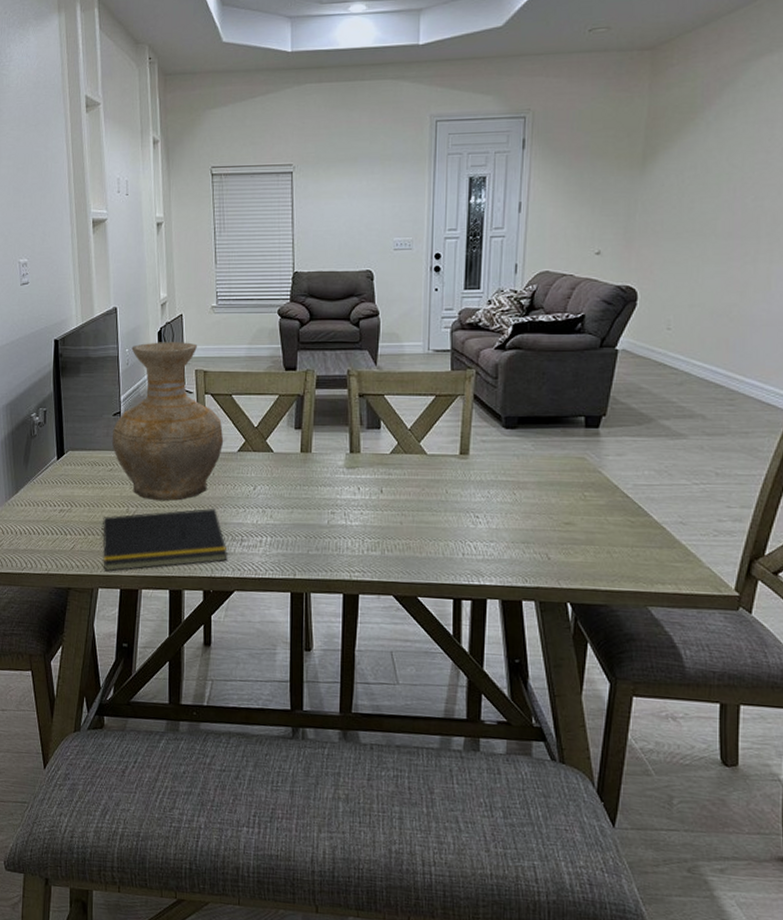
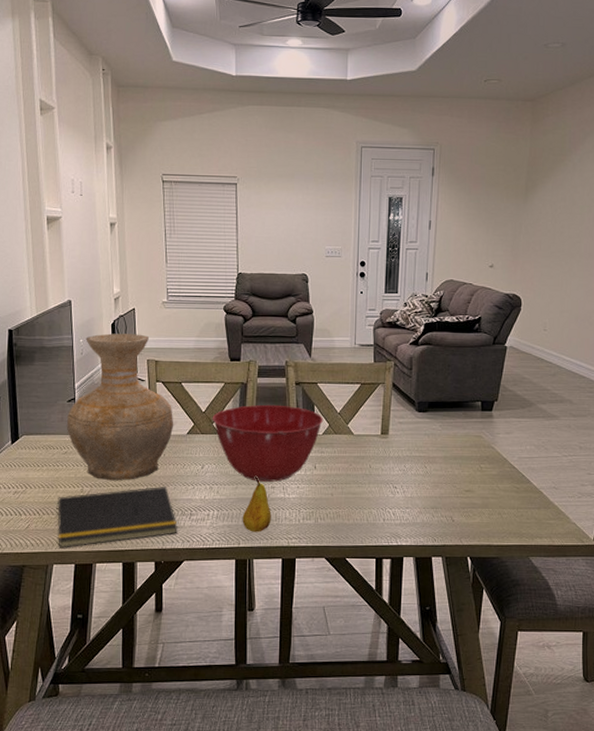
mixing bowl: none [265,419,391,507] -> present [212,404,323,482]
fruit: none [298,500,331,563] -> present [242,477,271,532]

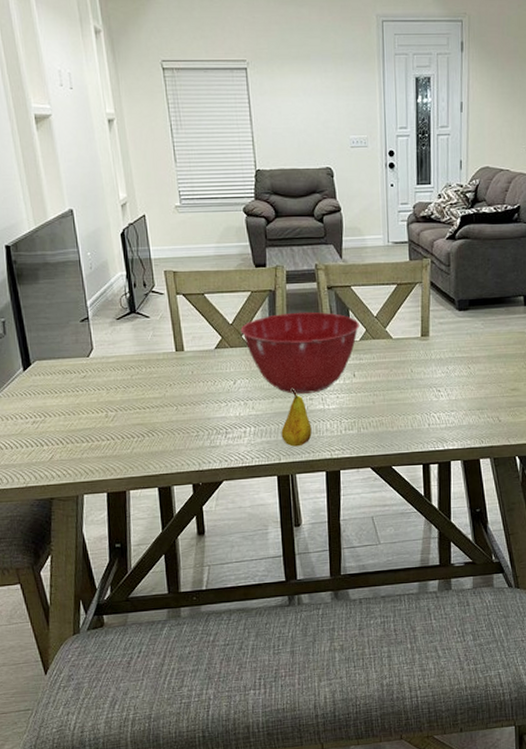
notepad: present [56,487,178,548] -> none [80,406,214,478]
vase: present [67,333,174,481] -> none [82,243,200,403]

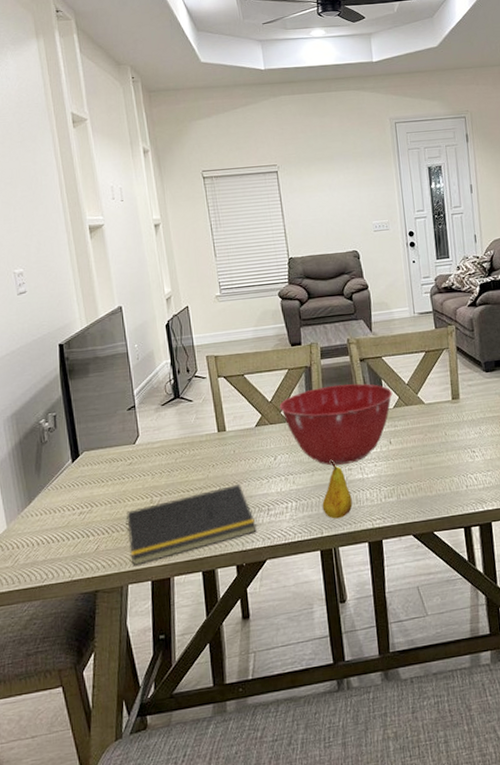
notepad: none [80,406,214,478] -> present [126,485,257,566]

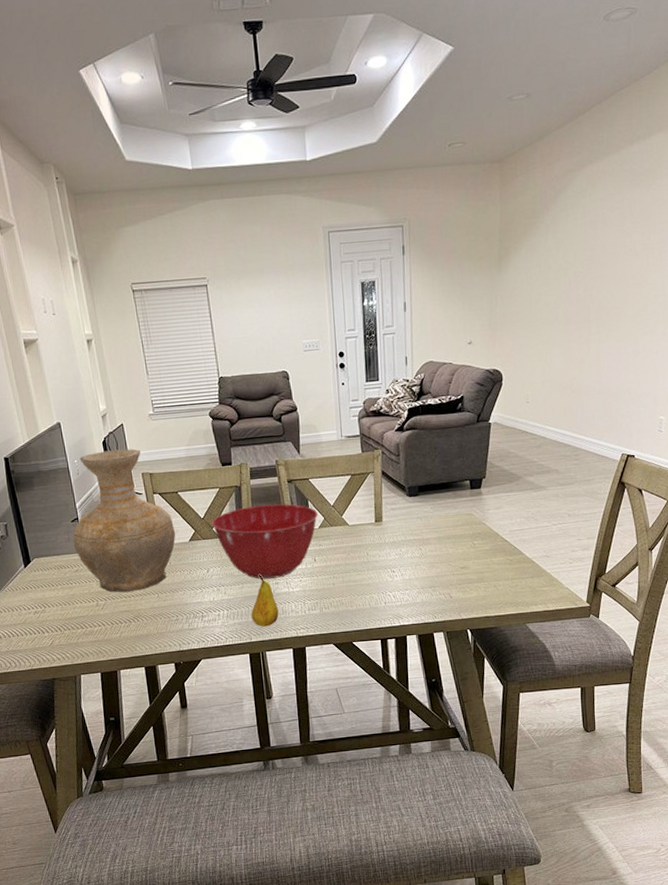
notepad: present [126,485,257,566] -> none [75,593,192,660]
vase: none [129,331,241,487] -> present [73,448,176,593]

